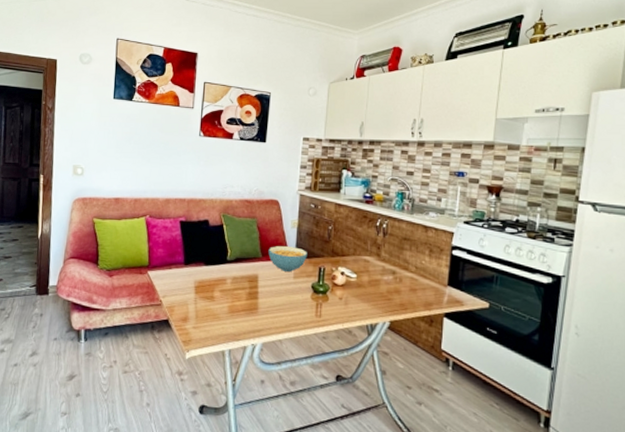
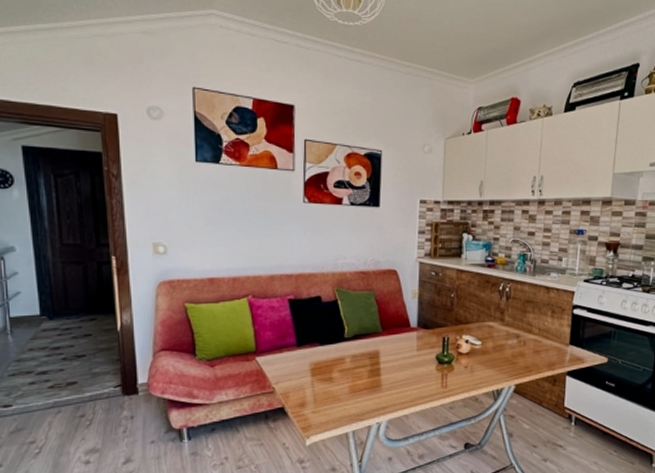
cereal bowl: present [268,245,307,272] -> none [388,317,430,345]

